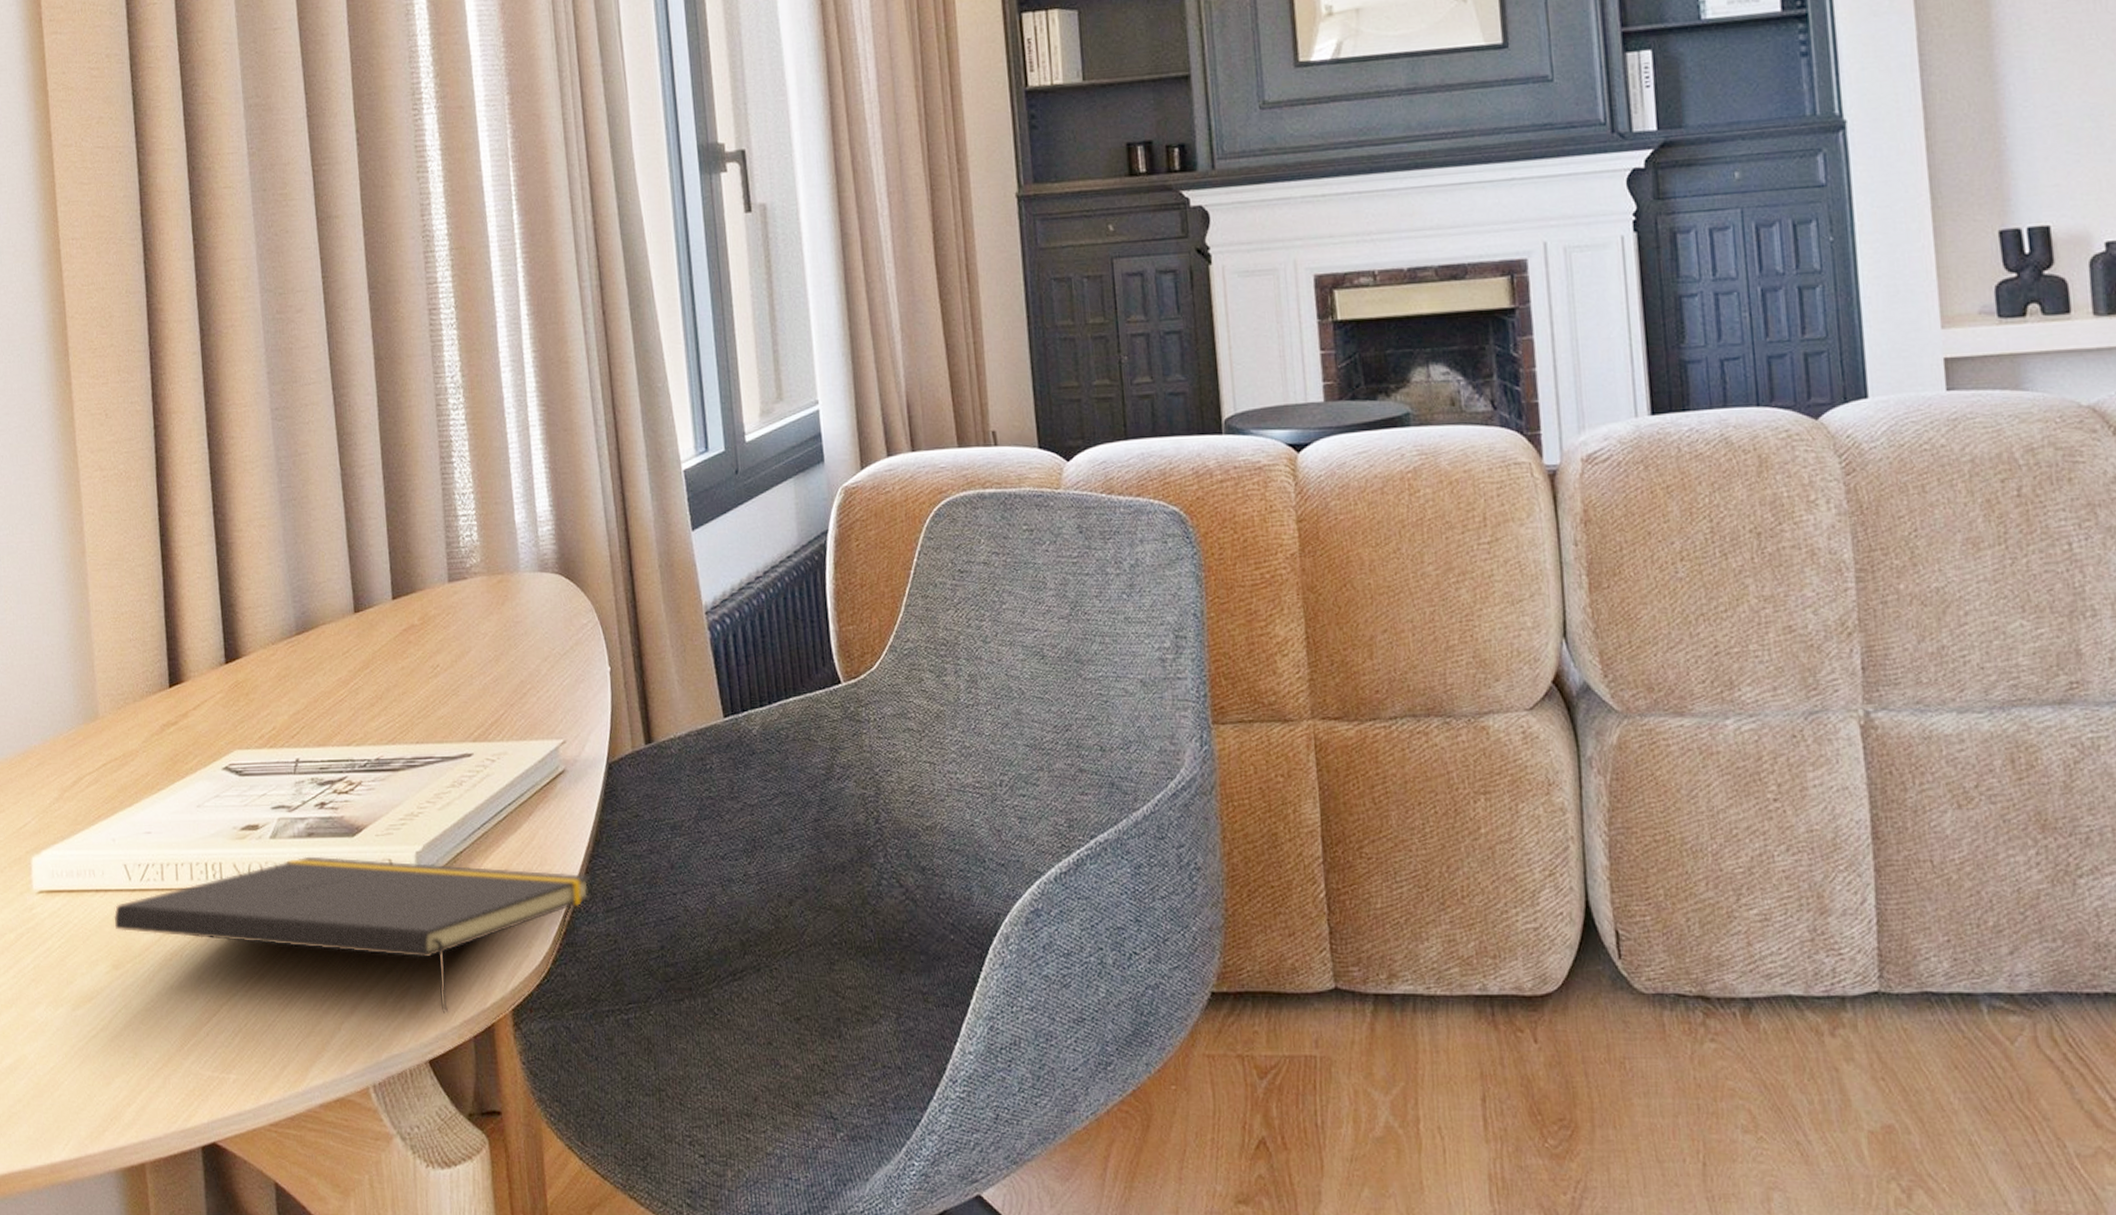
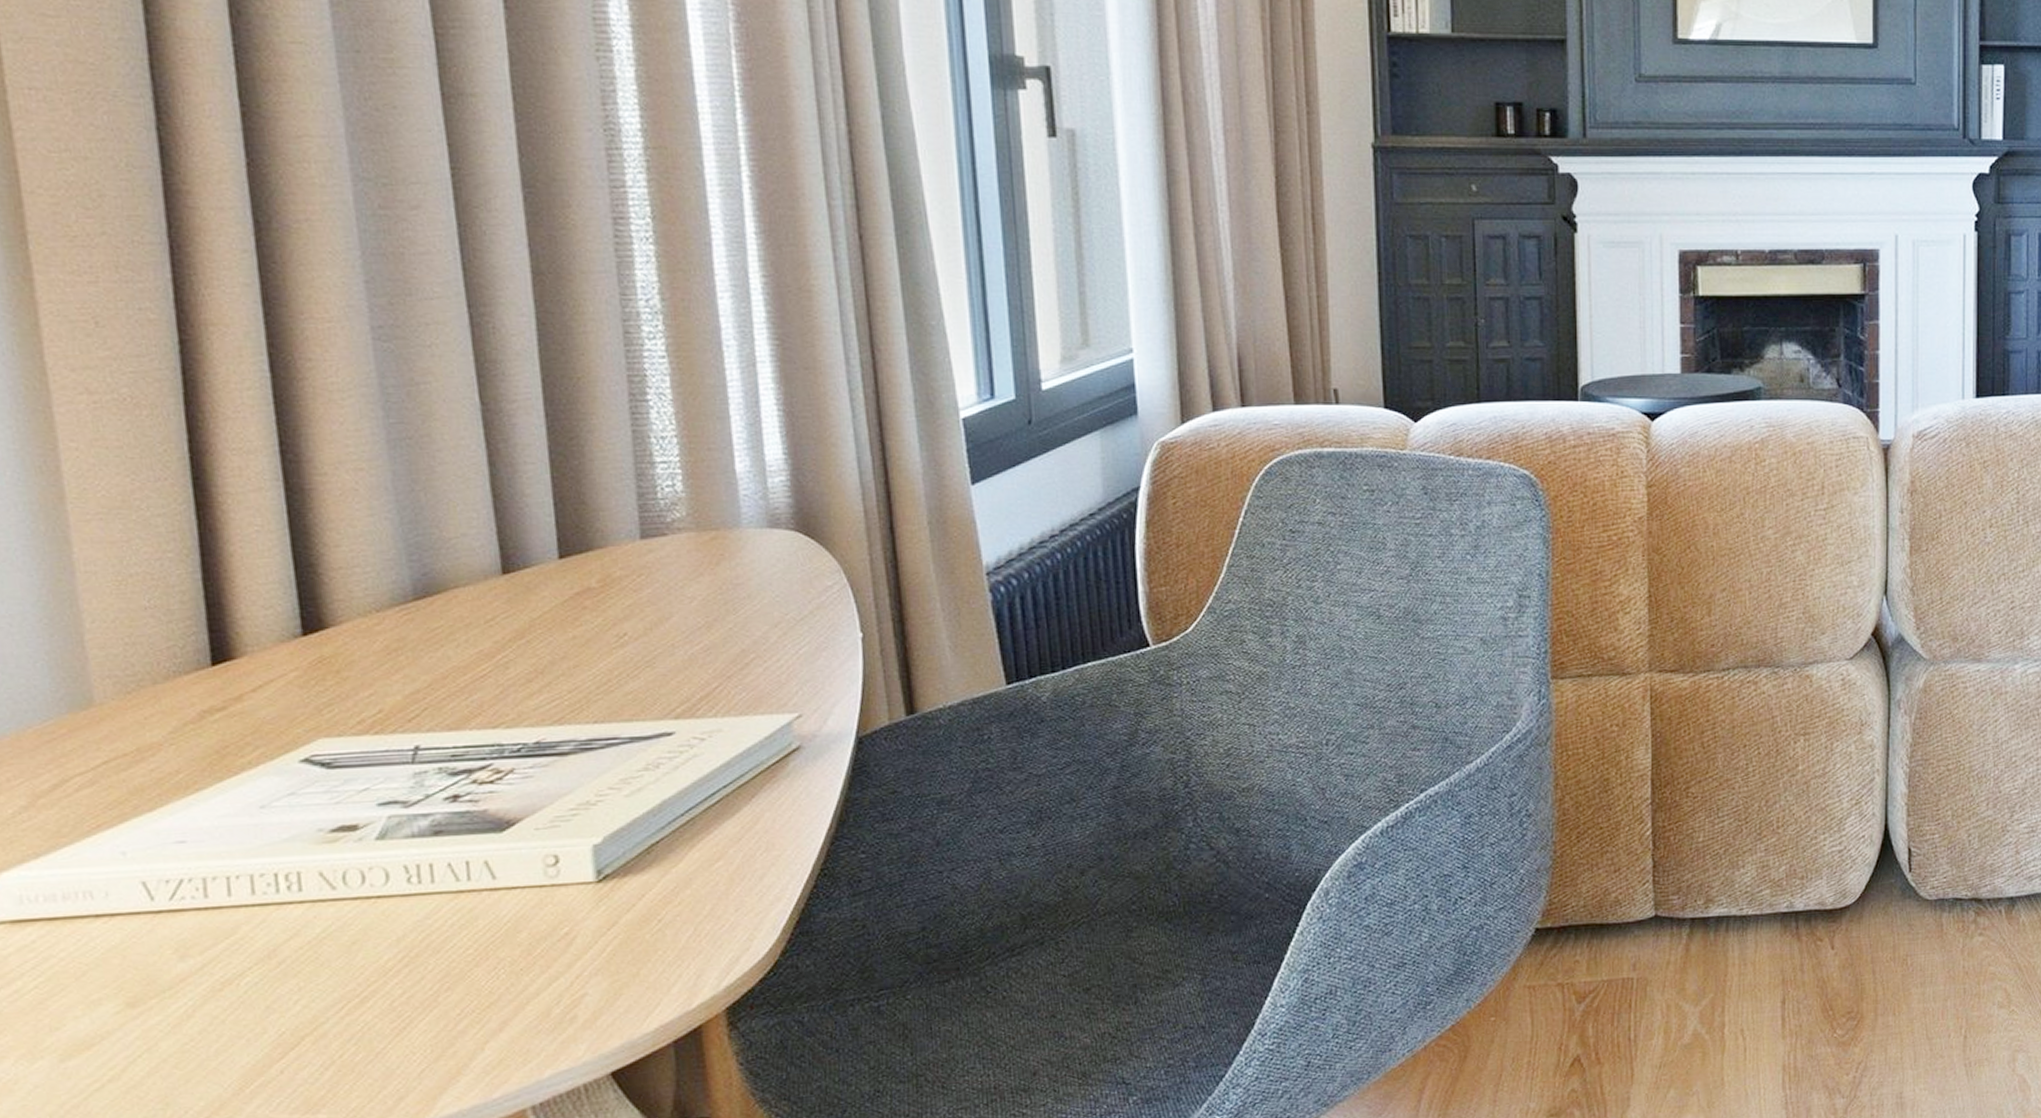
notepad: present [113,856,592,1014] -> none [126,856,835,1020]

